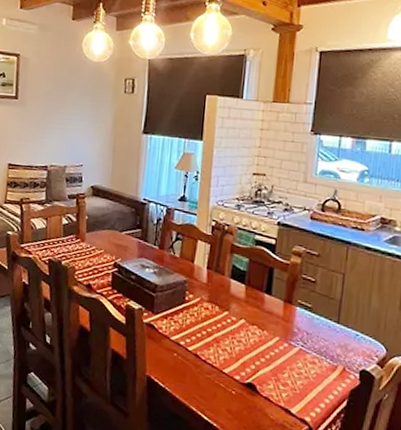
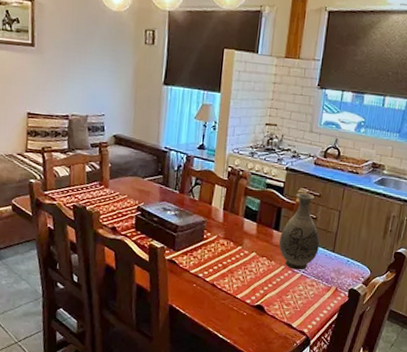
vase: none [272,251,321,344] -> present [279,192,320,270]

